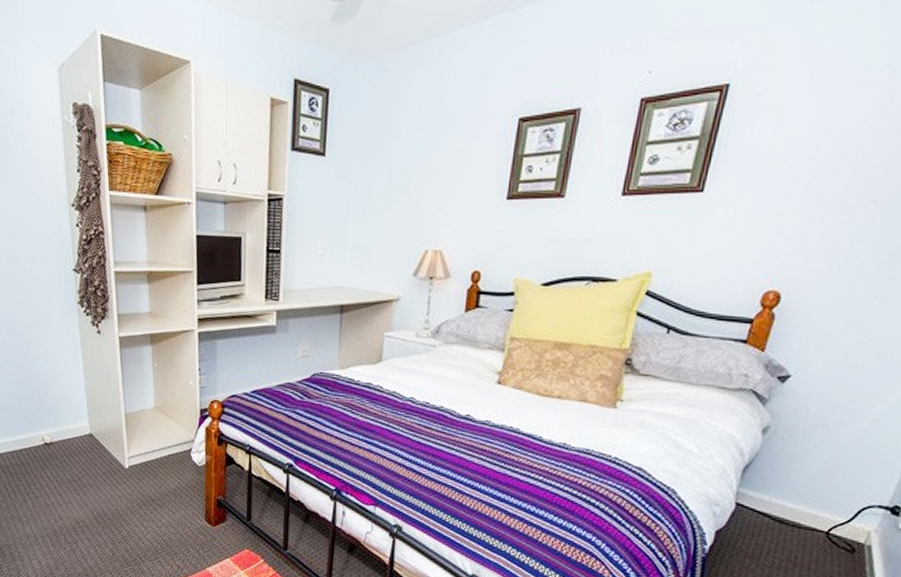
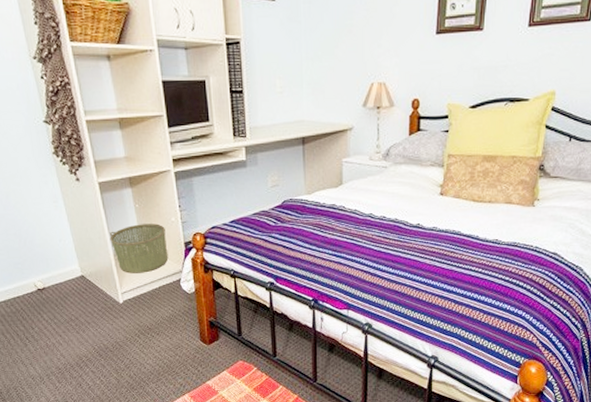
basket: none [123,384,182,438] -> present [109,224,168,274]

